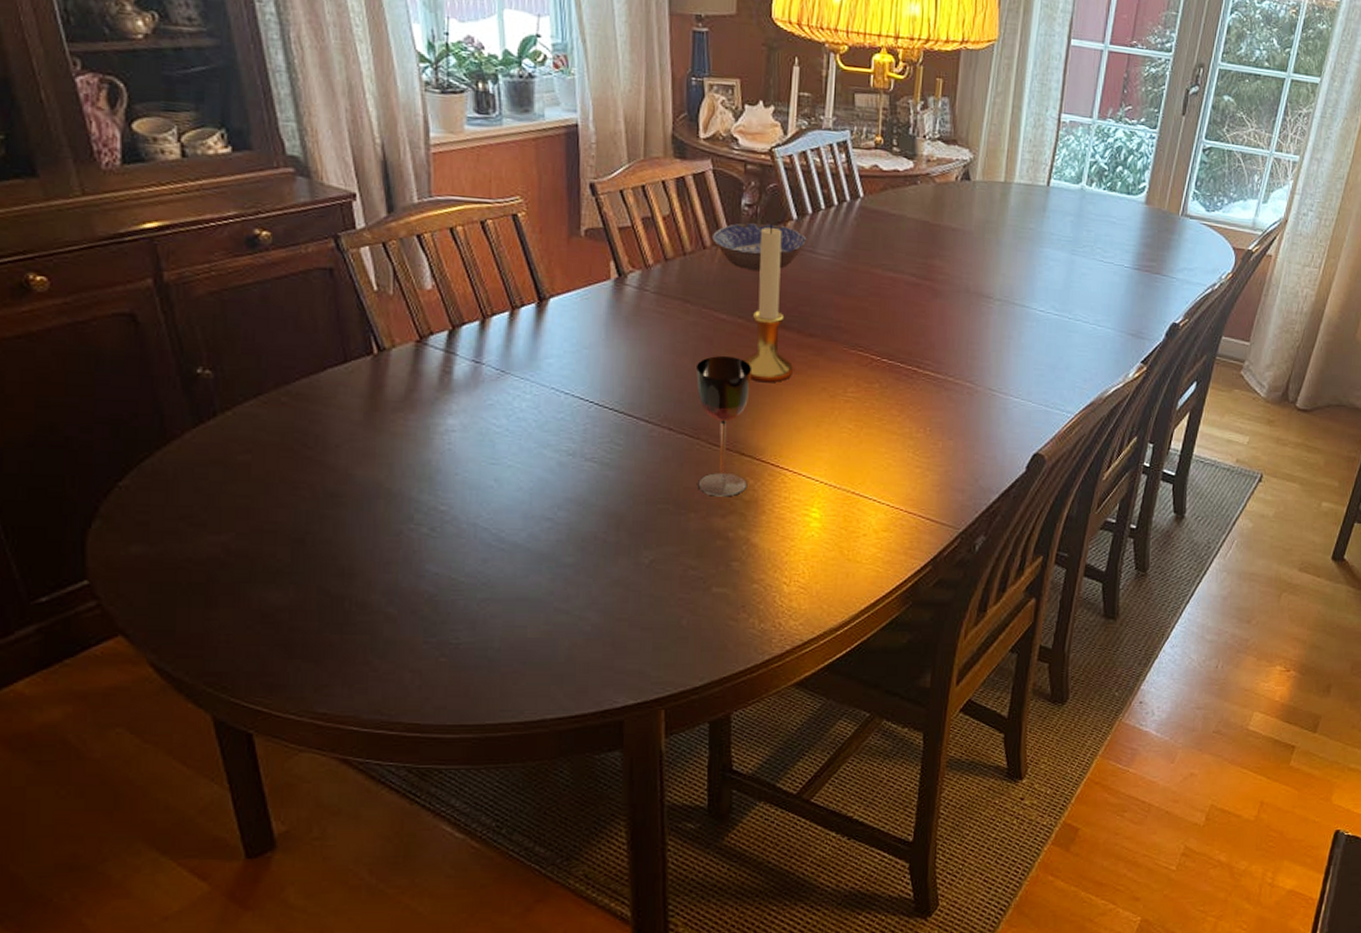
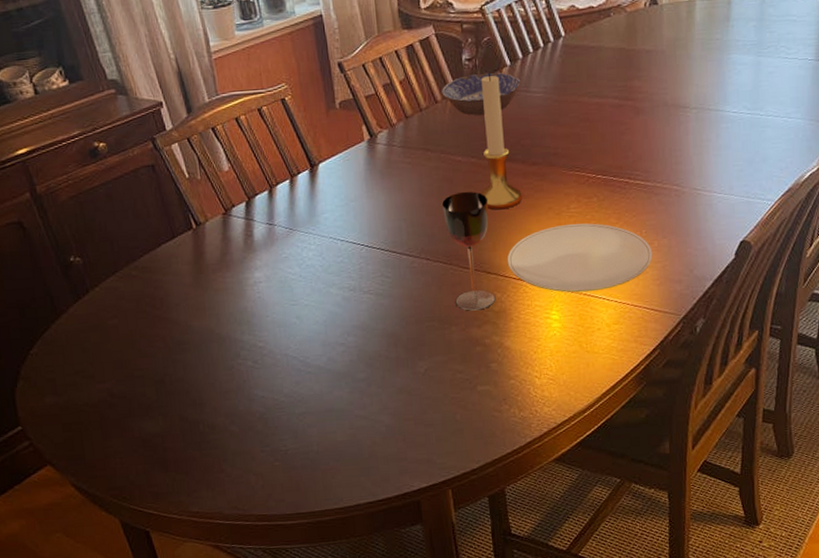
plate: none [766,409,936,491] -> present [507,223,653,293]

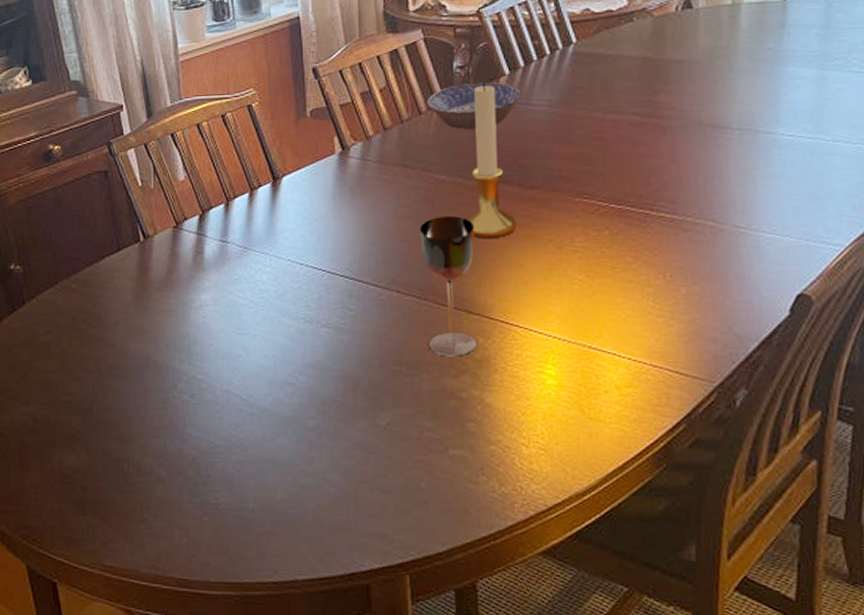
plate: present [507,223,653,293] -> none [493,260,679,344]

